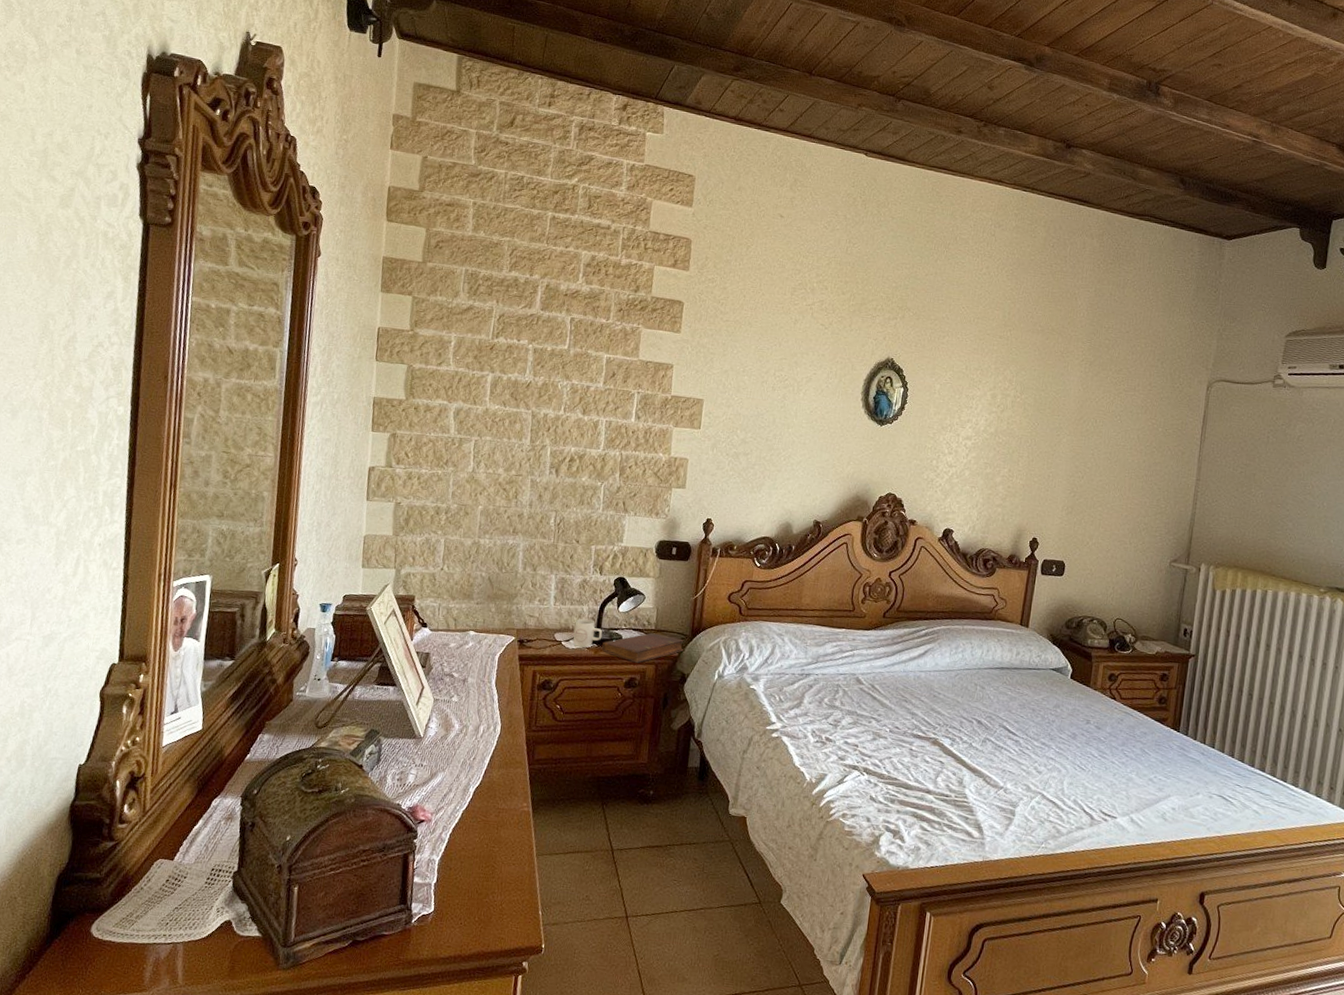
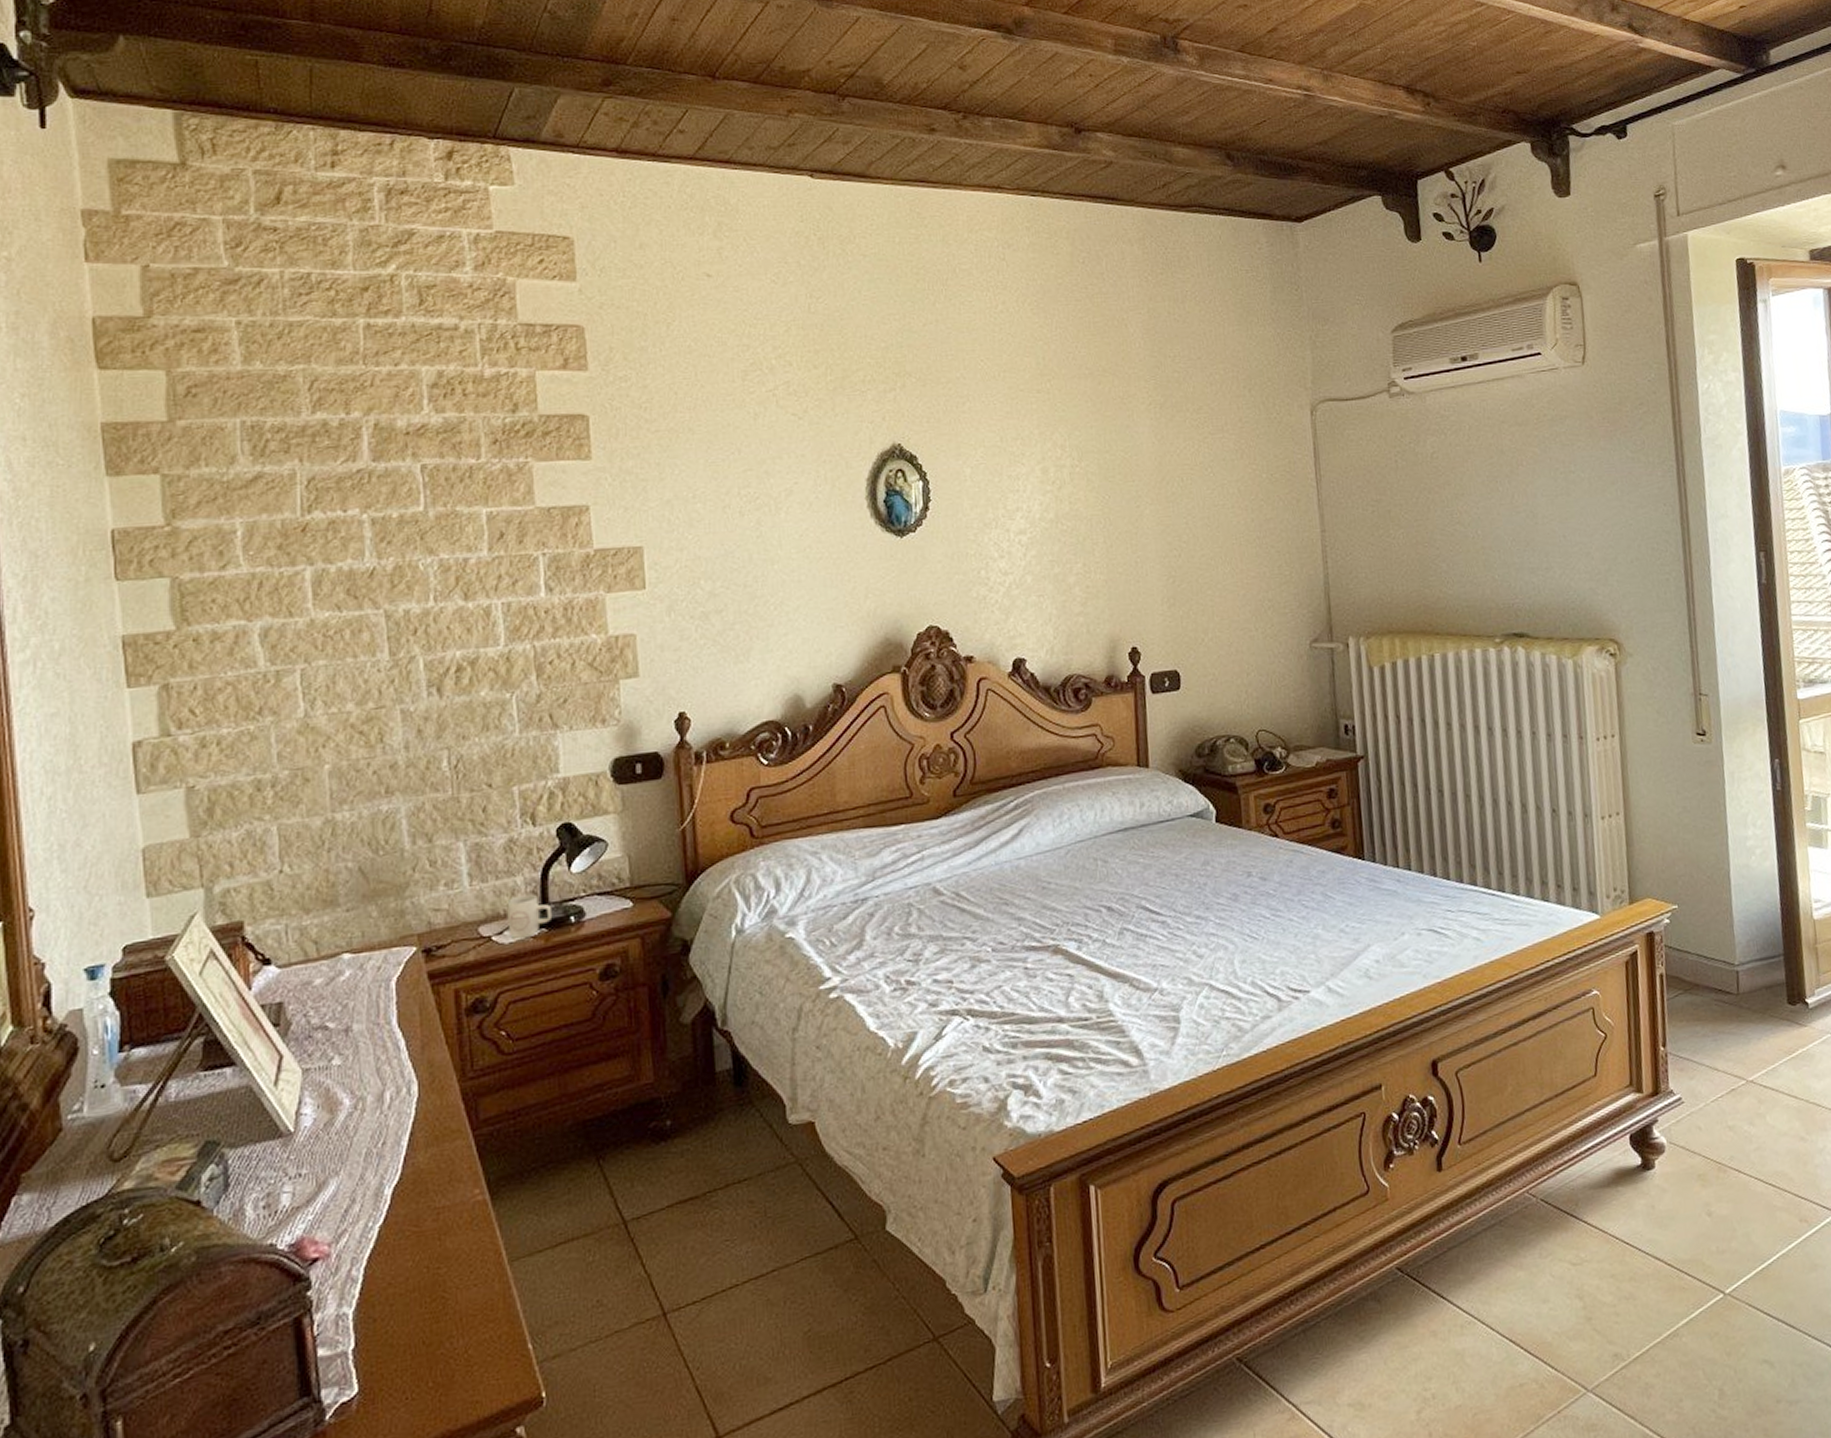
diary: present [602,632,683,664] -> none [555,891,678,942]

